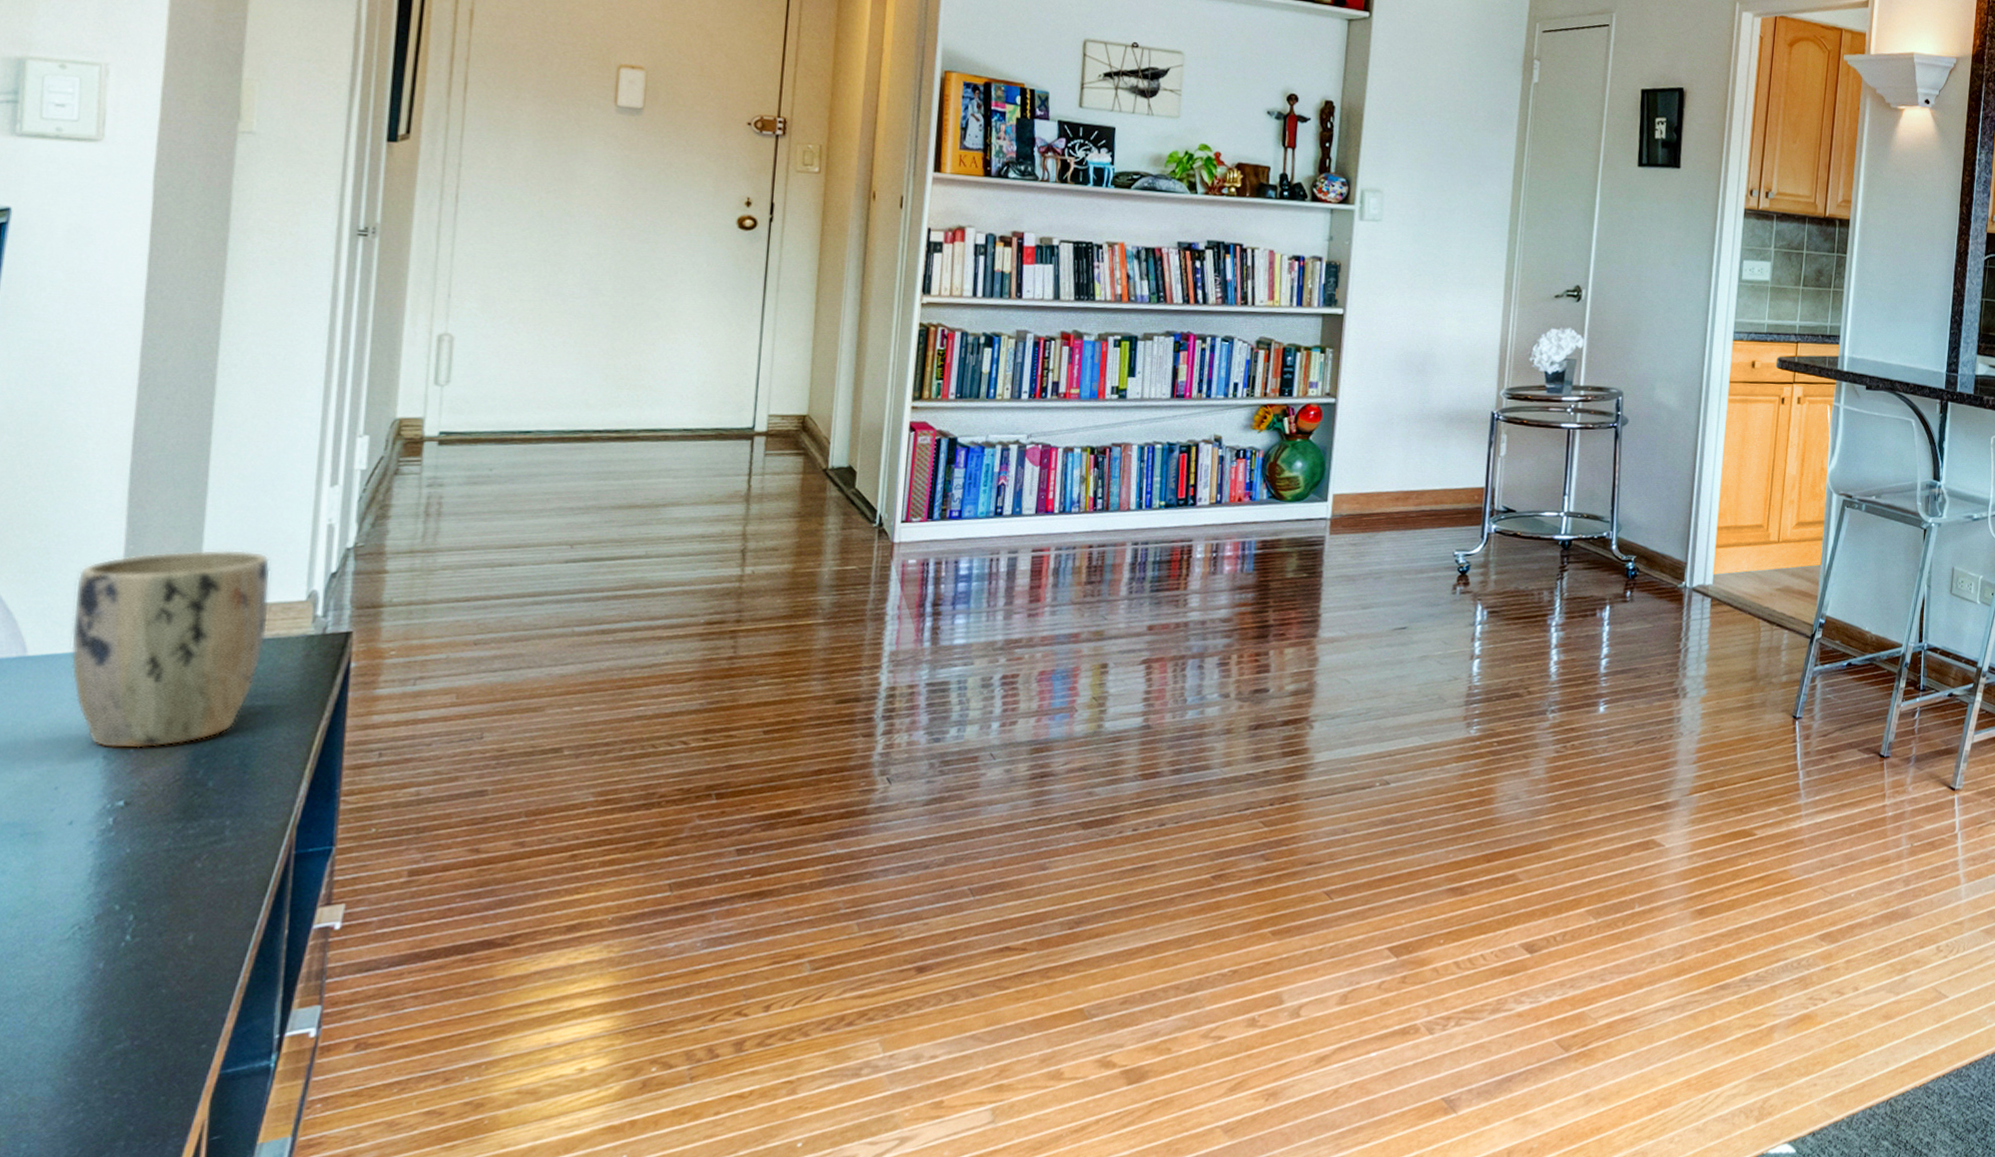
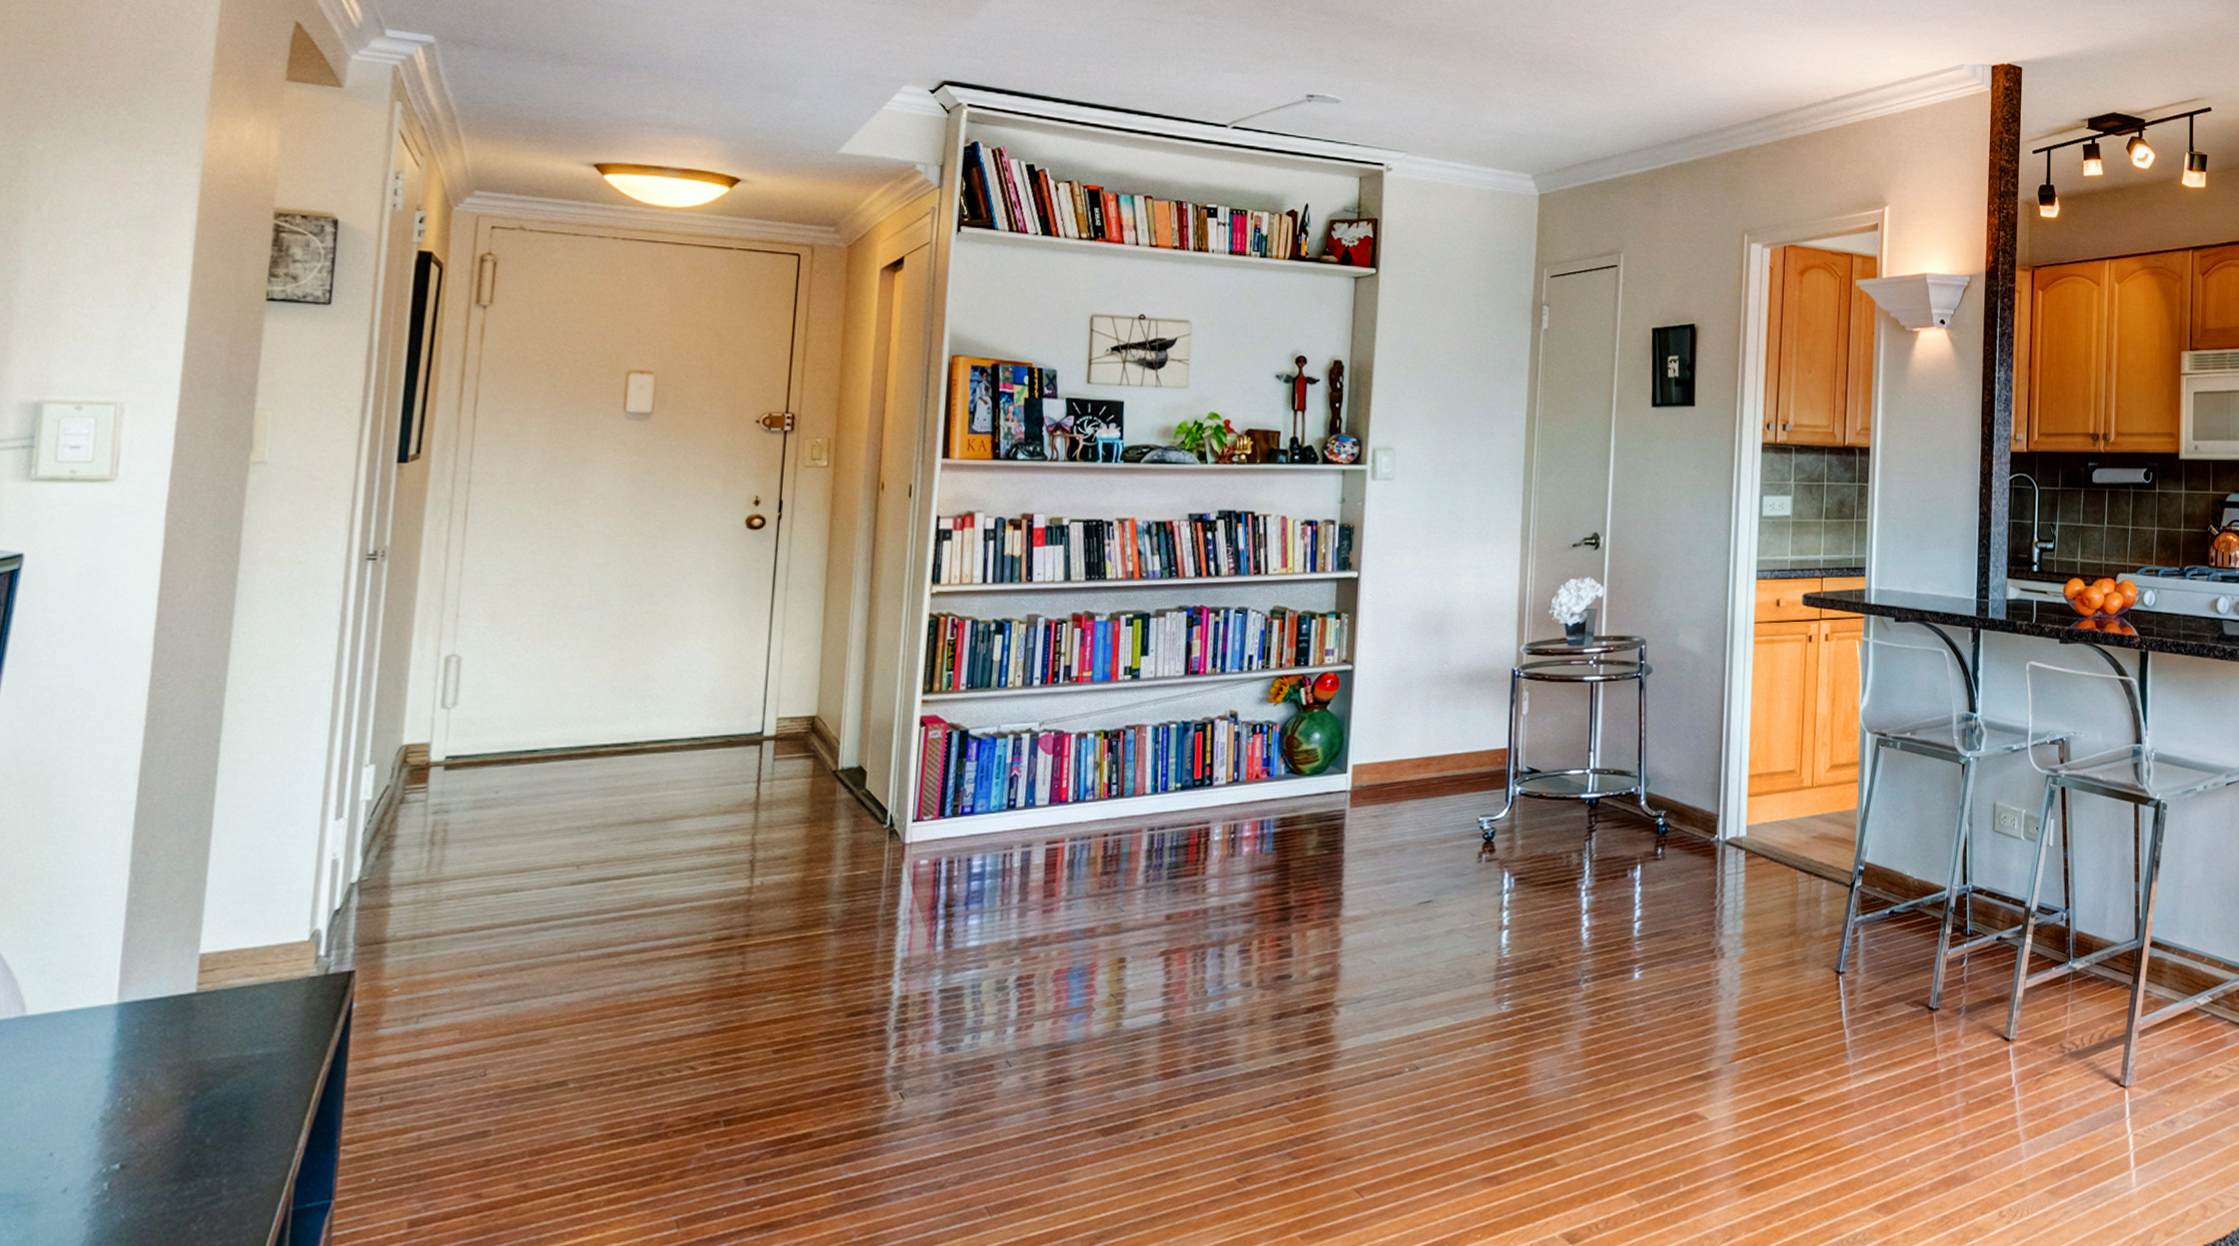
plant pot: present [70,549,272,749] -> none [69,892,274,1109]

